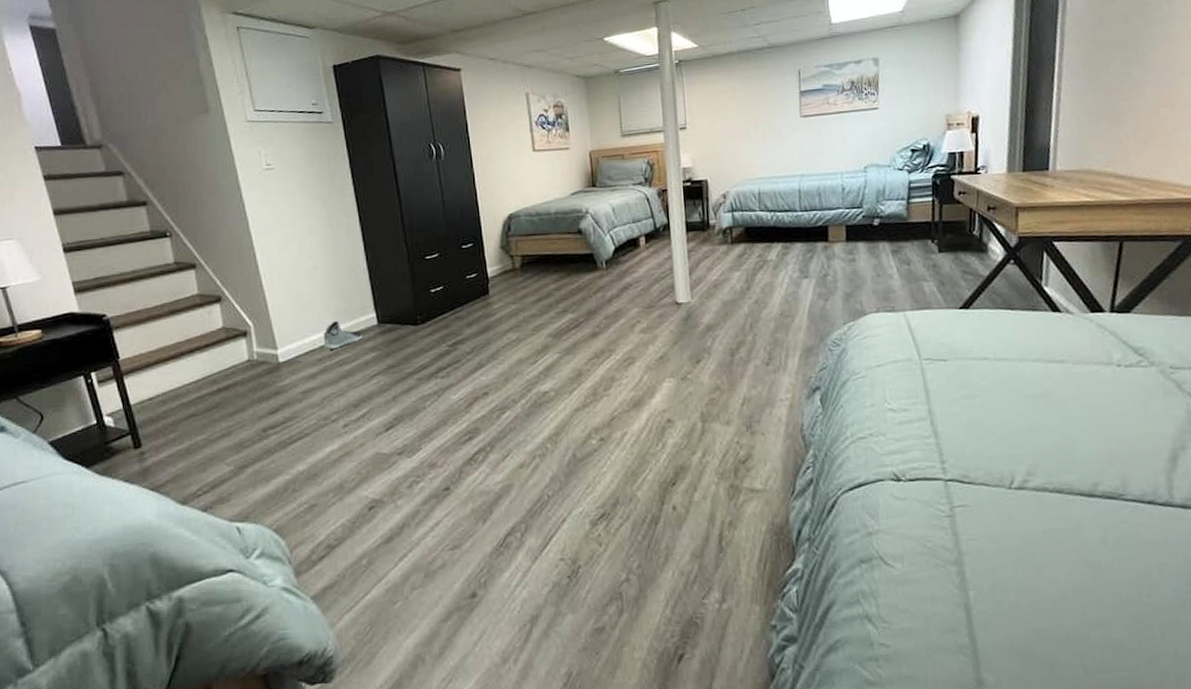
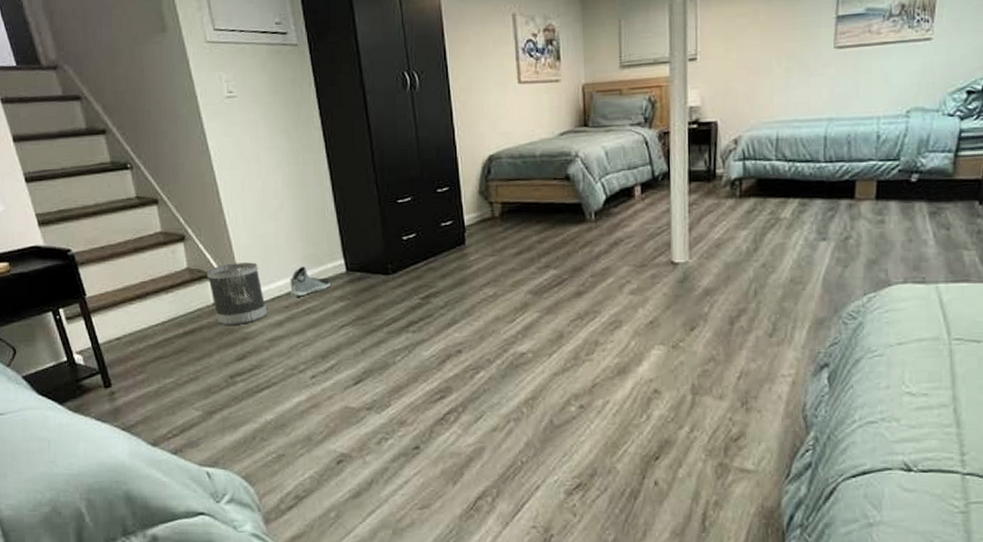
wastebasket: none [241,319,302,381] -> present [206,262,268,326]

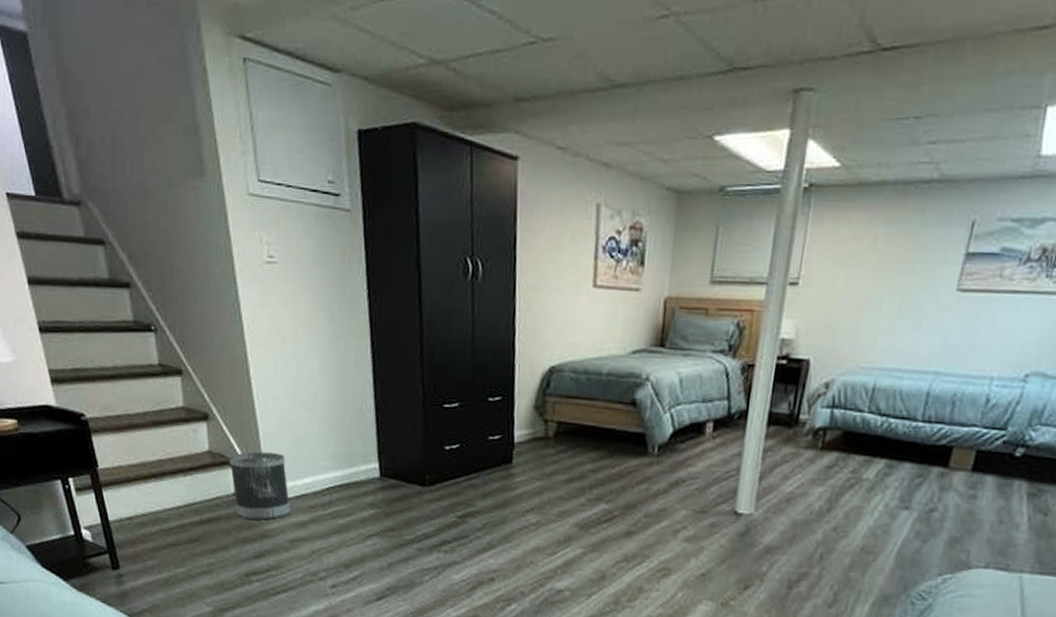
sneaker: present [290,266,332,297] -> none [317,464,363,499]

